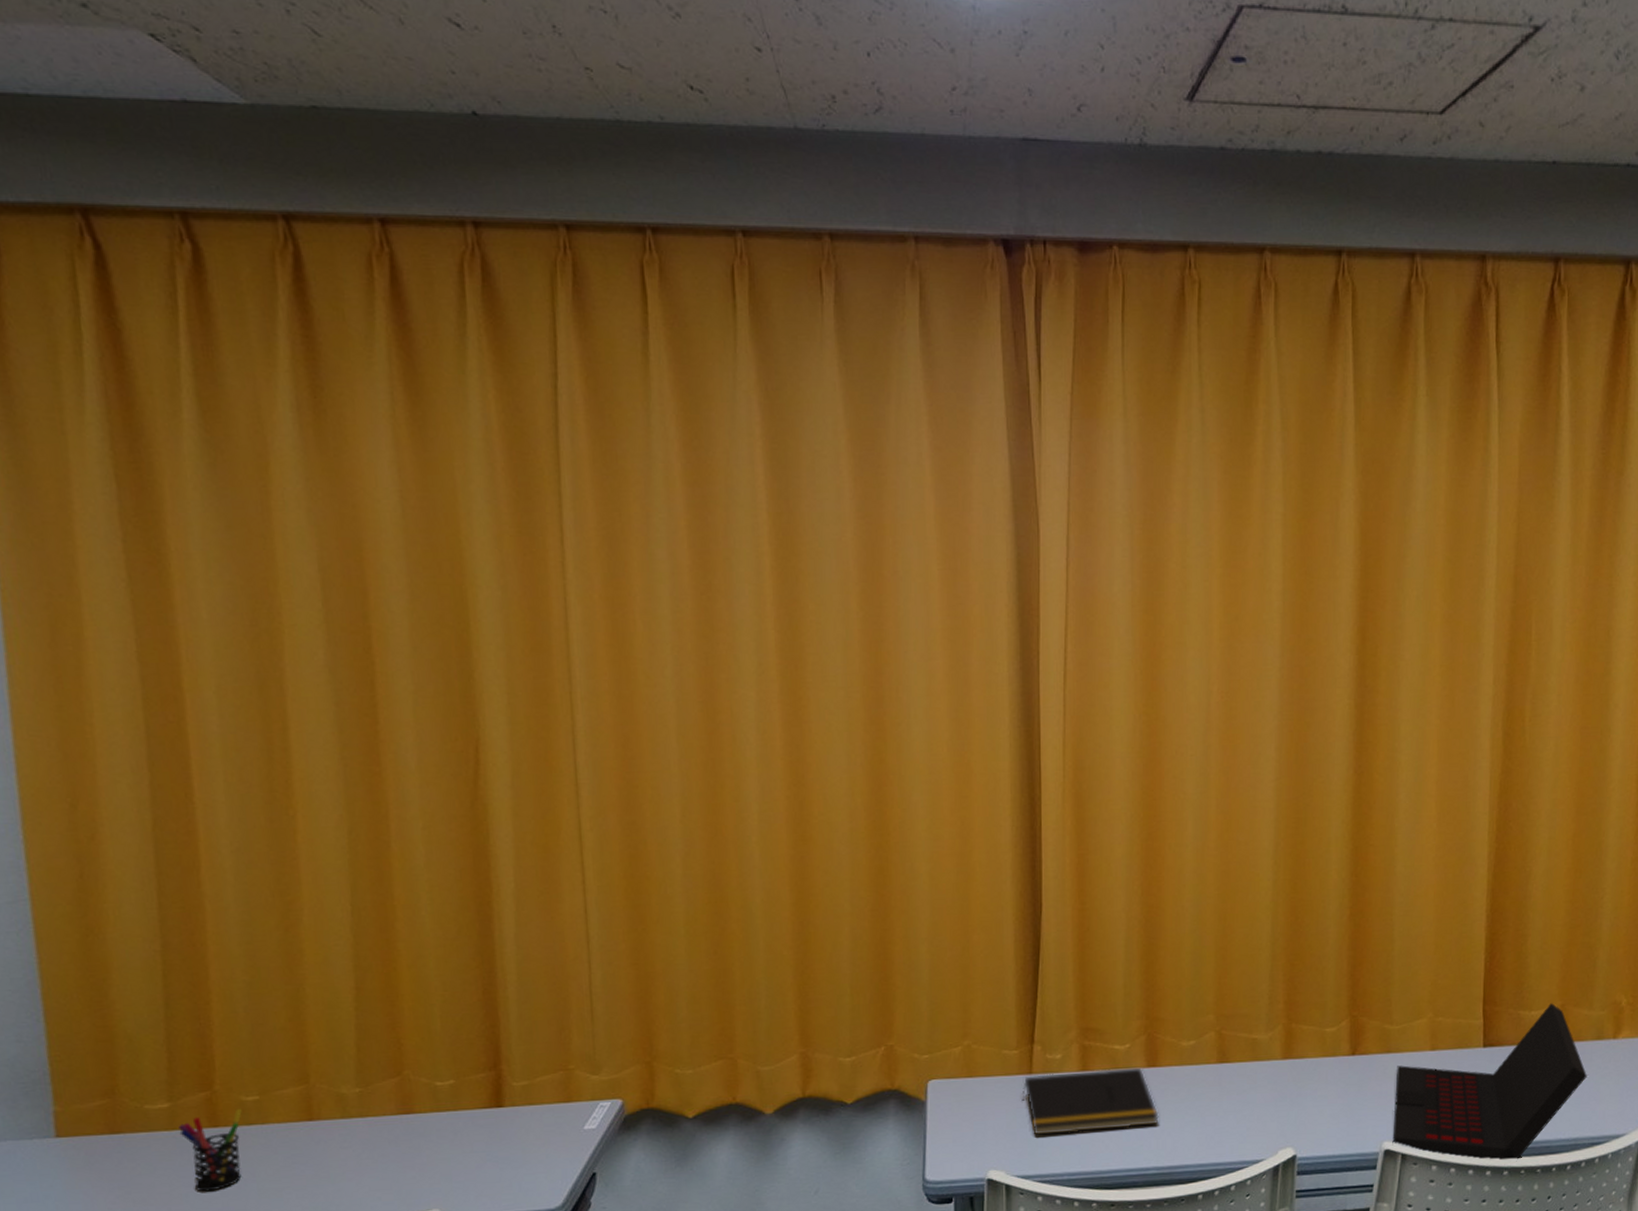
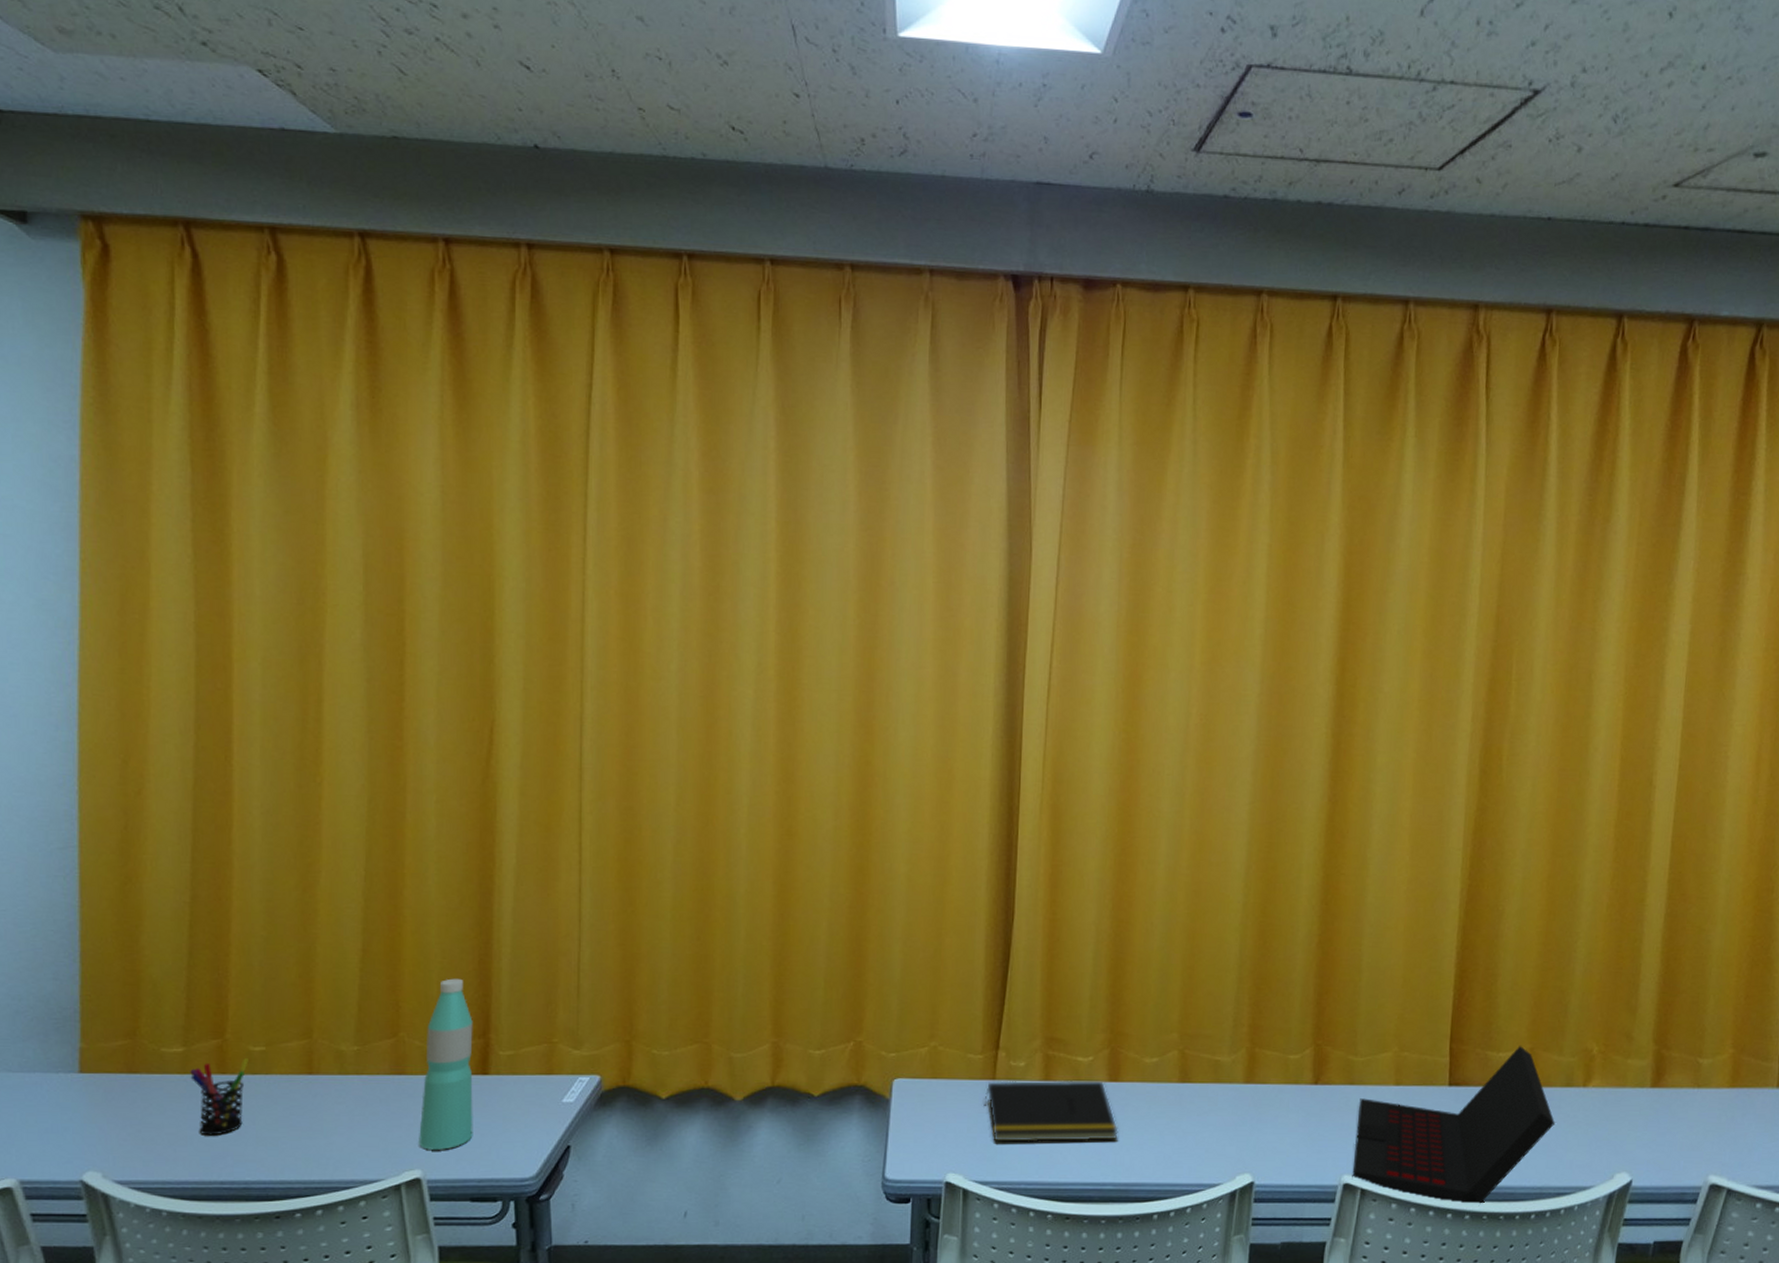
water bottle: none [432,1010,492,1188] -> present [419,978,473,1150]

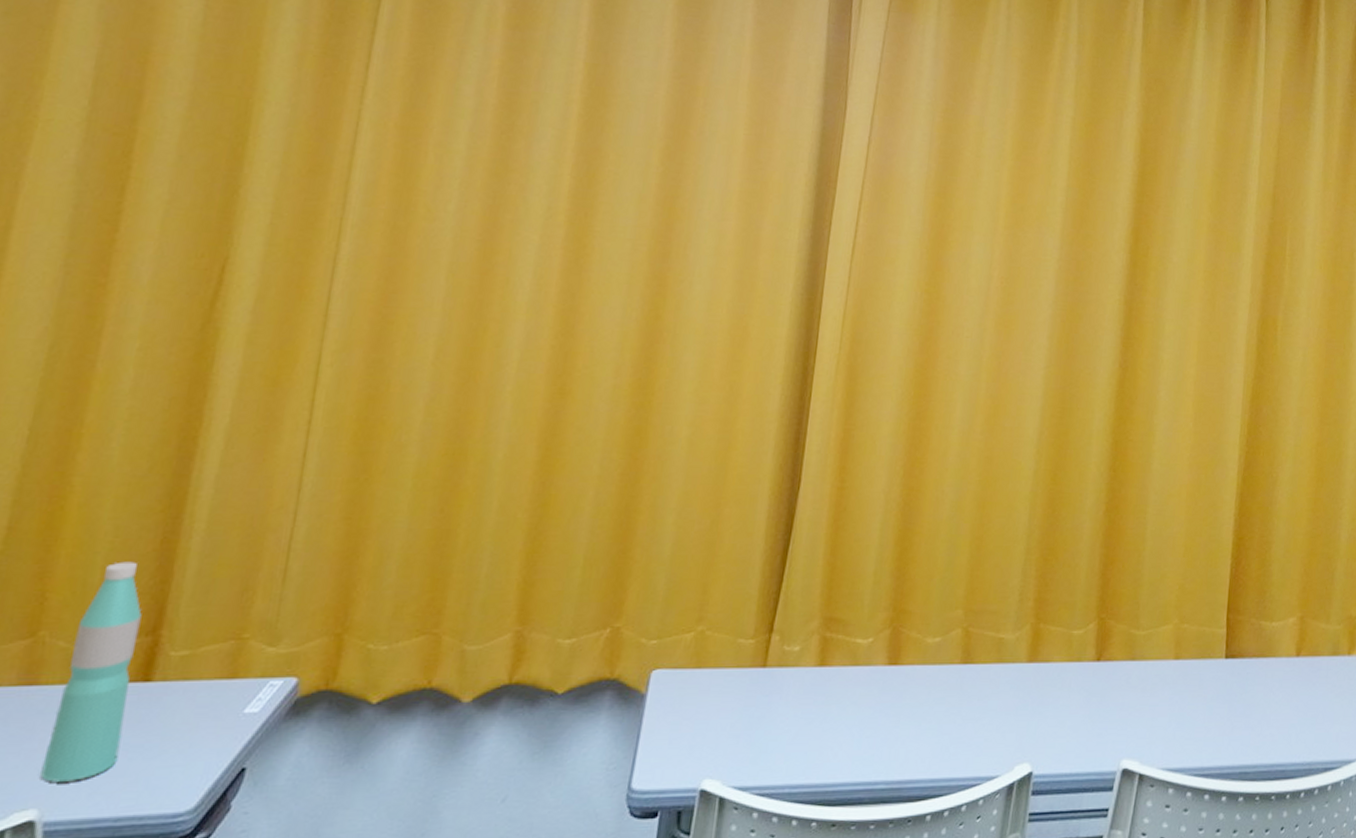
notepad: present [984,1080,1119,1142] -> none [751,665,895,739]
laptop: present [1352,1045,1556,1206] -> none [1130,613,1323,787]

